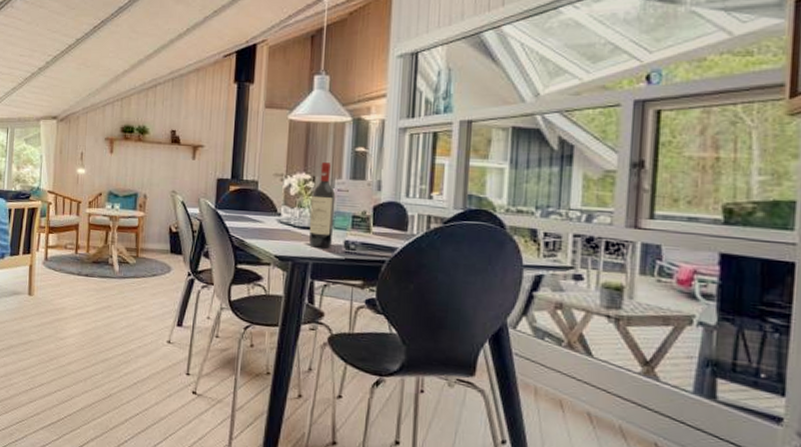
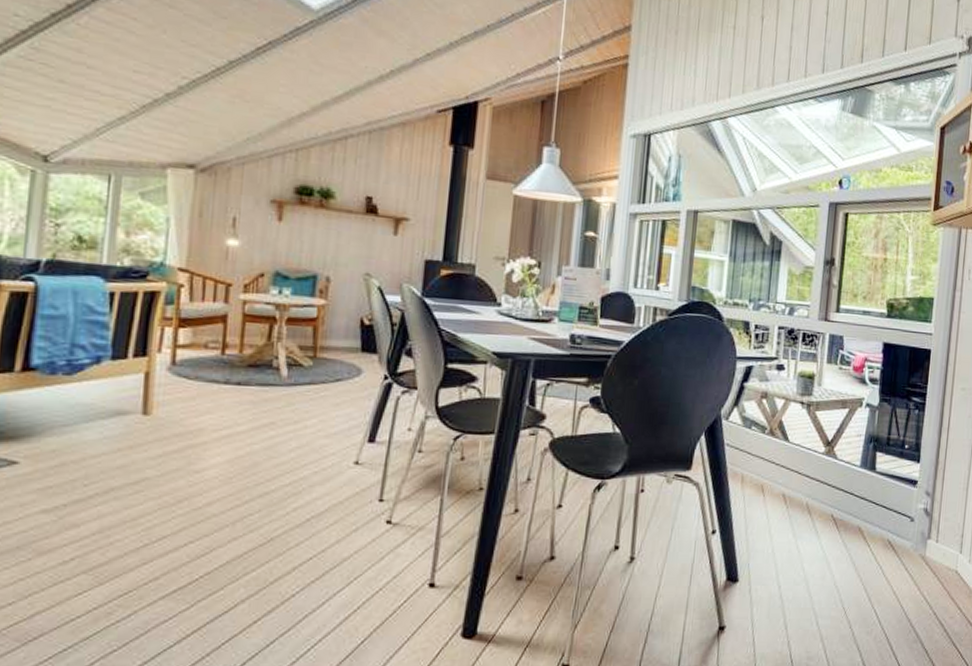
wine bottle: present [309,162,336,249] -> none [532,246,563,343]

